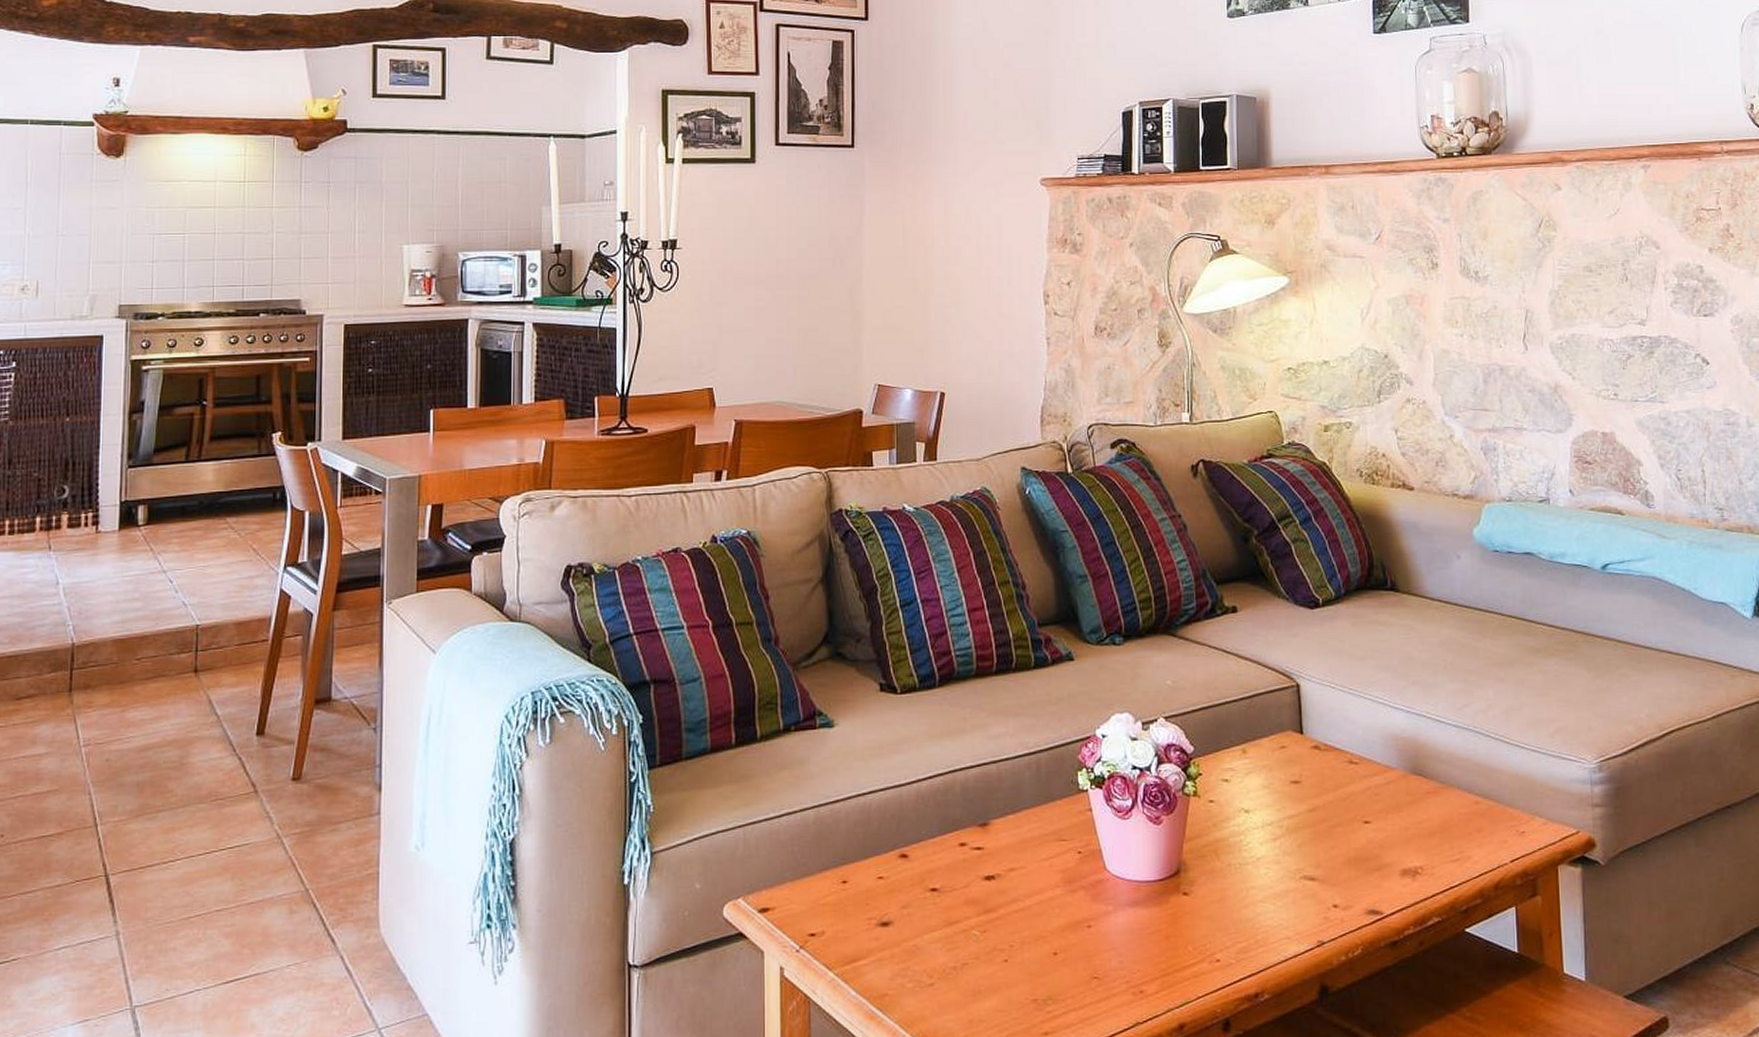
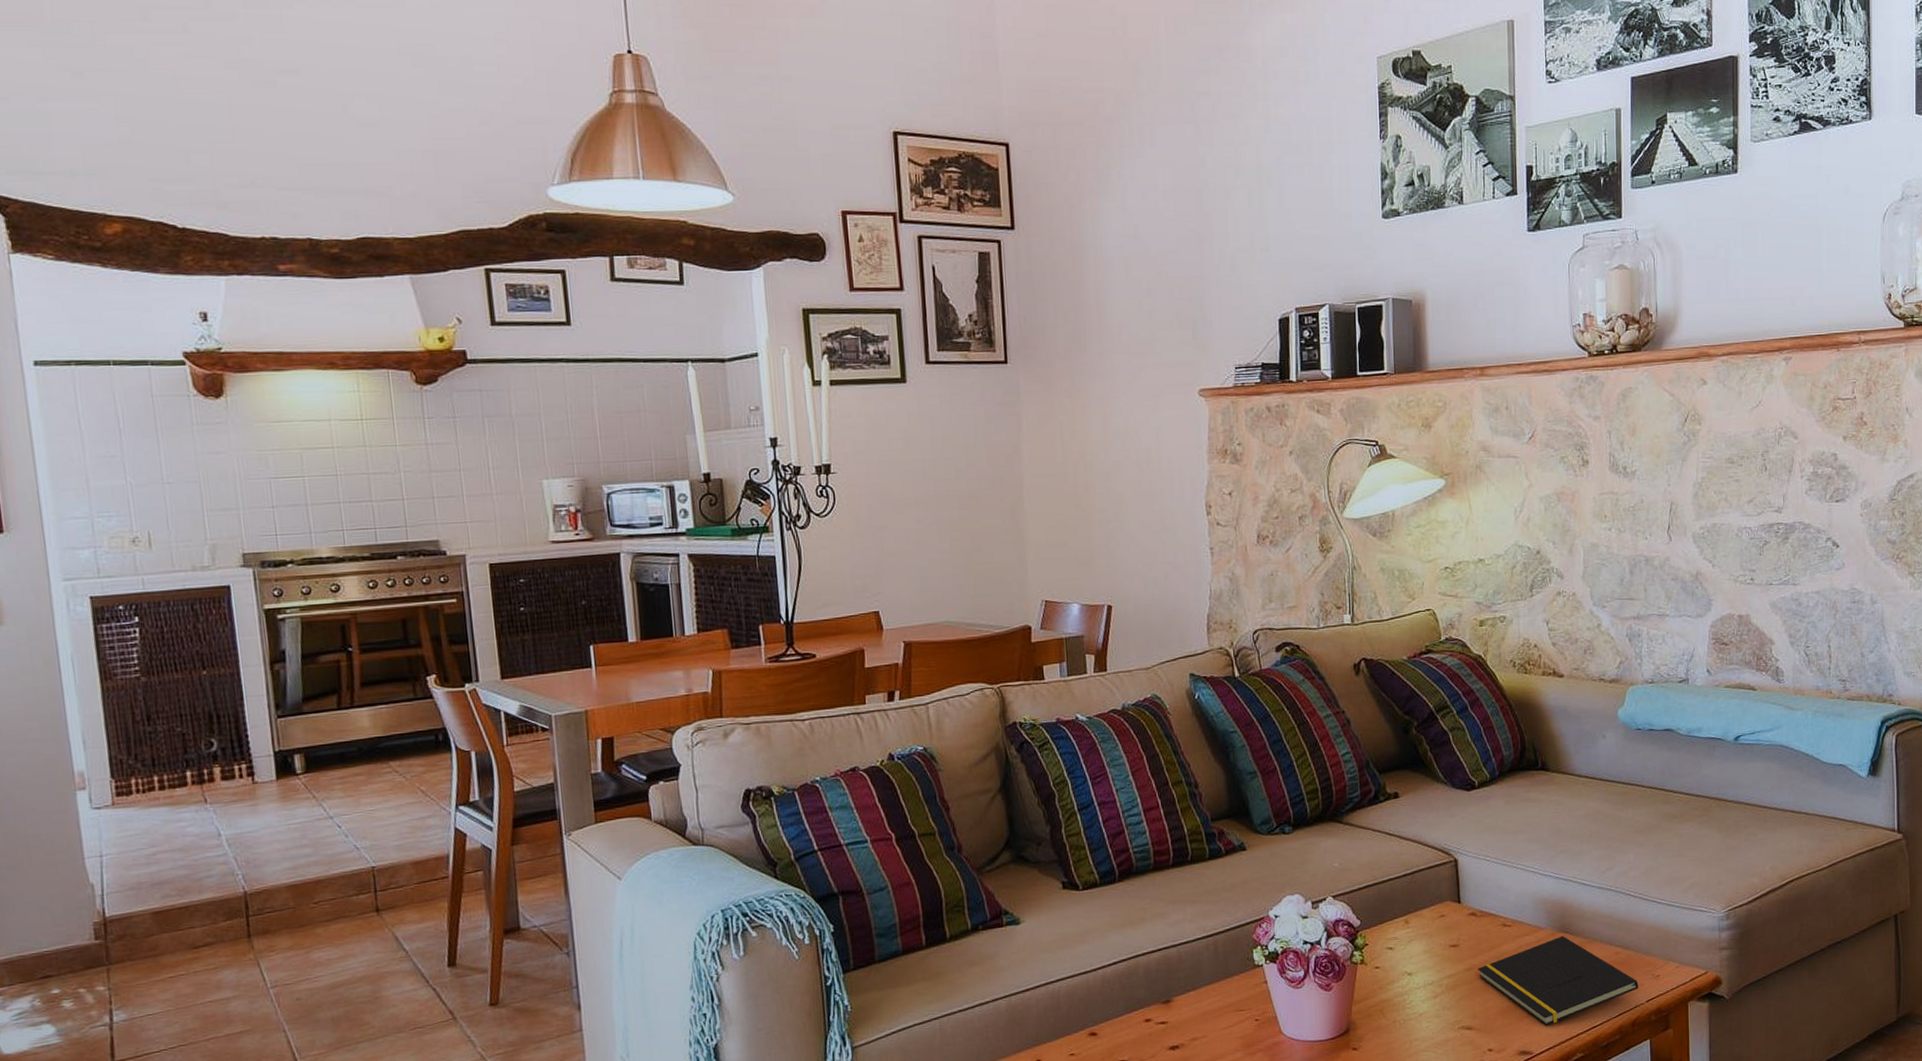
notepad: none [1322,778,1502,882] -> present [1478,935,1639,1026]

